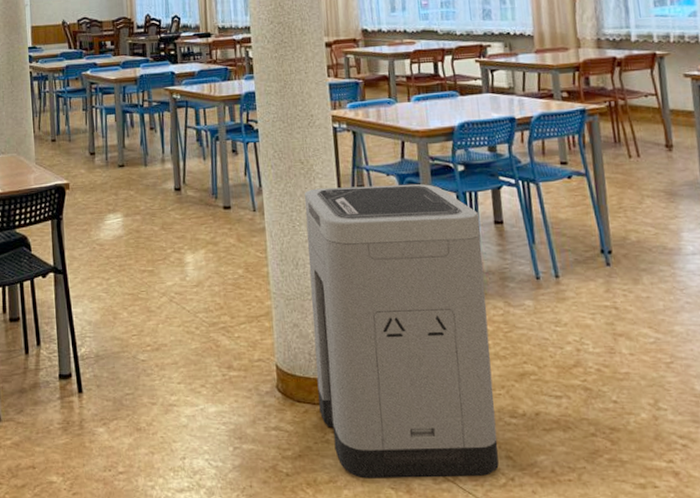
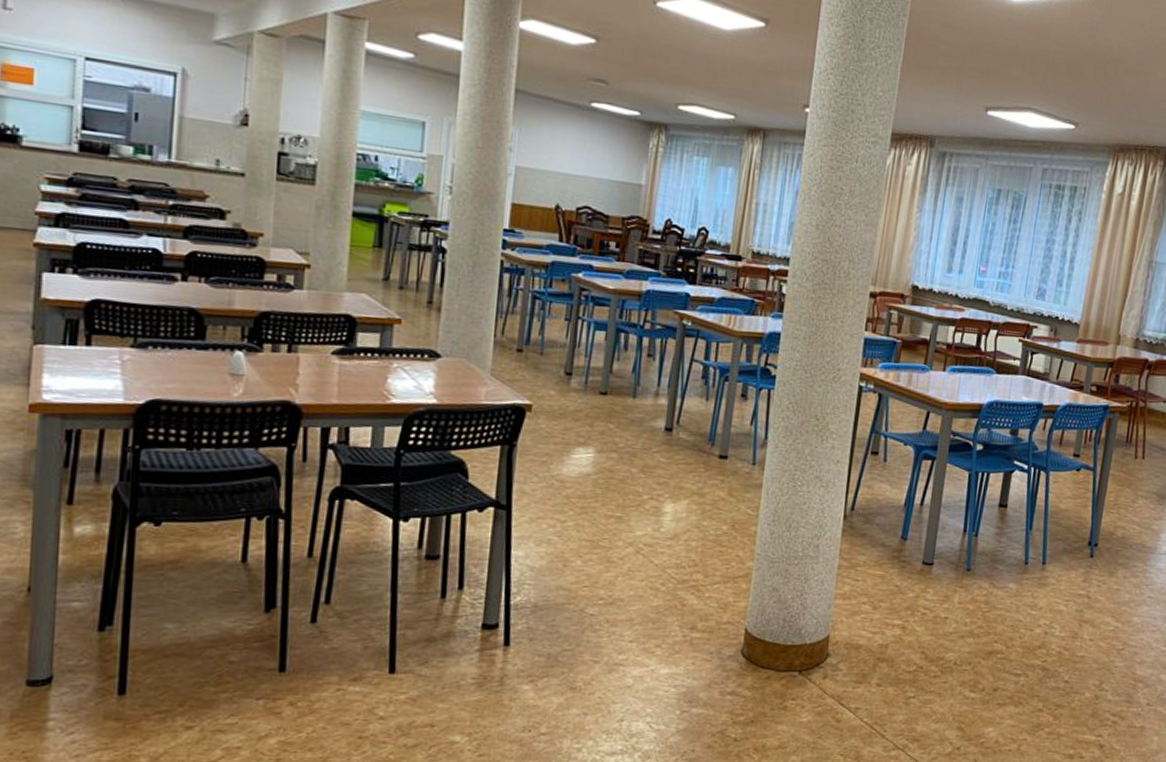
trash can: present [304,183,499,479] -> none [783,448,987,746]

